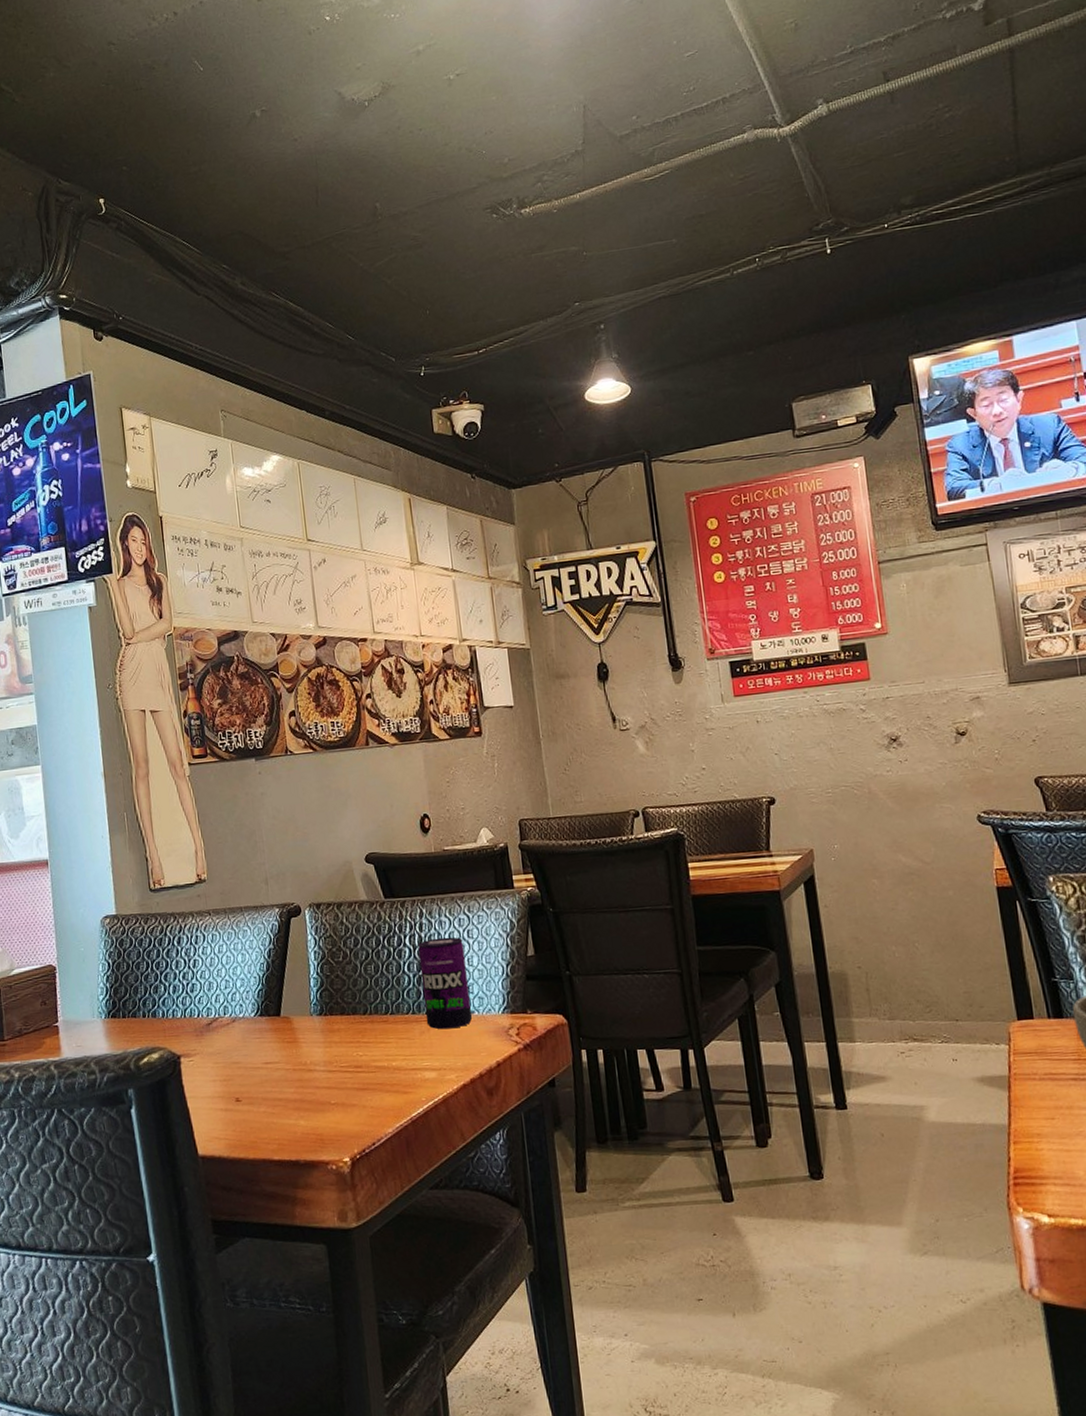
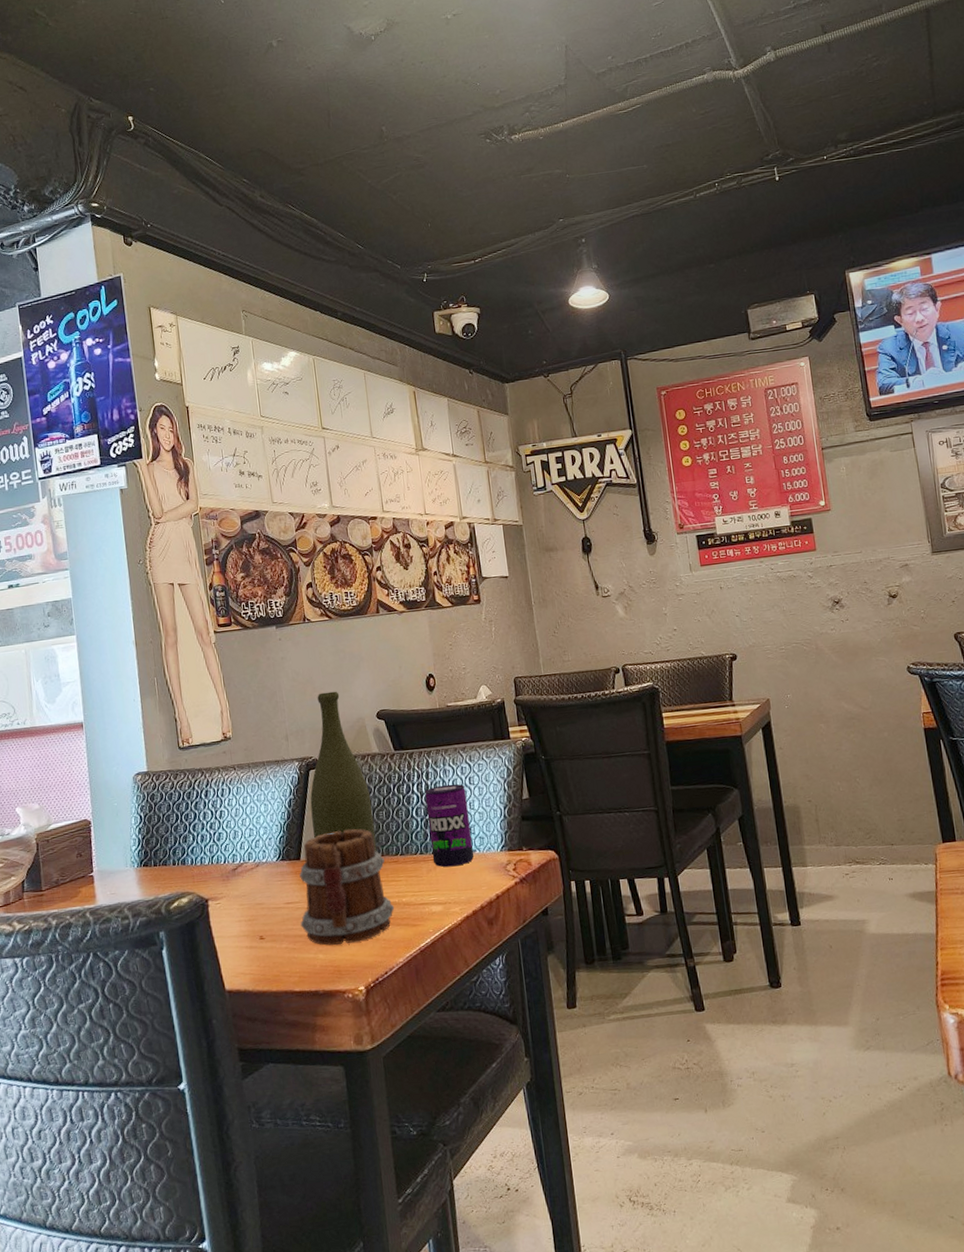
mug: none [279,984,384,1111] -> present [299,829,395,945]
bottle: none [291,831,365,1009] -> present [310,691,377,851]

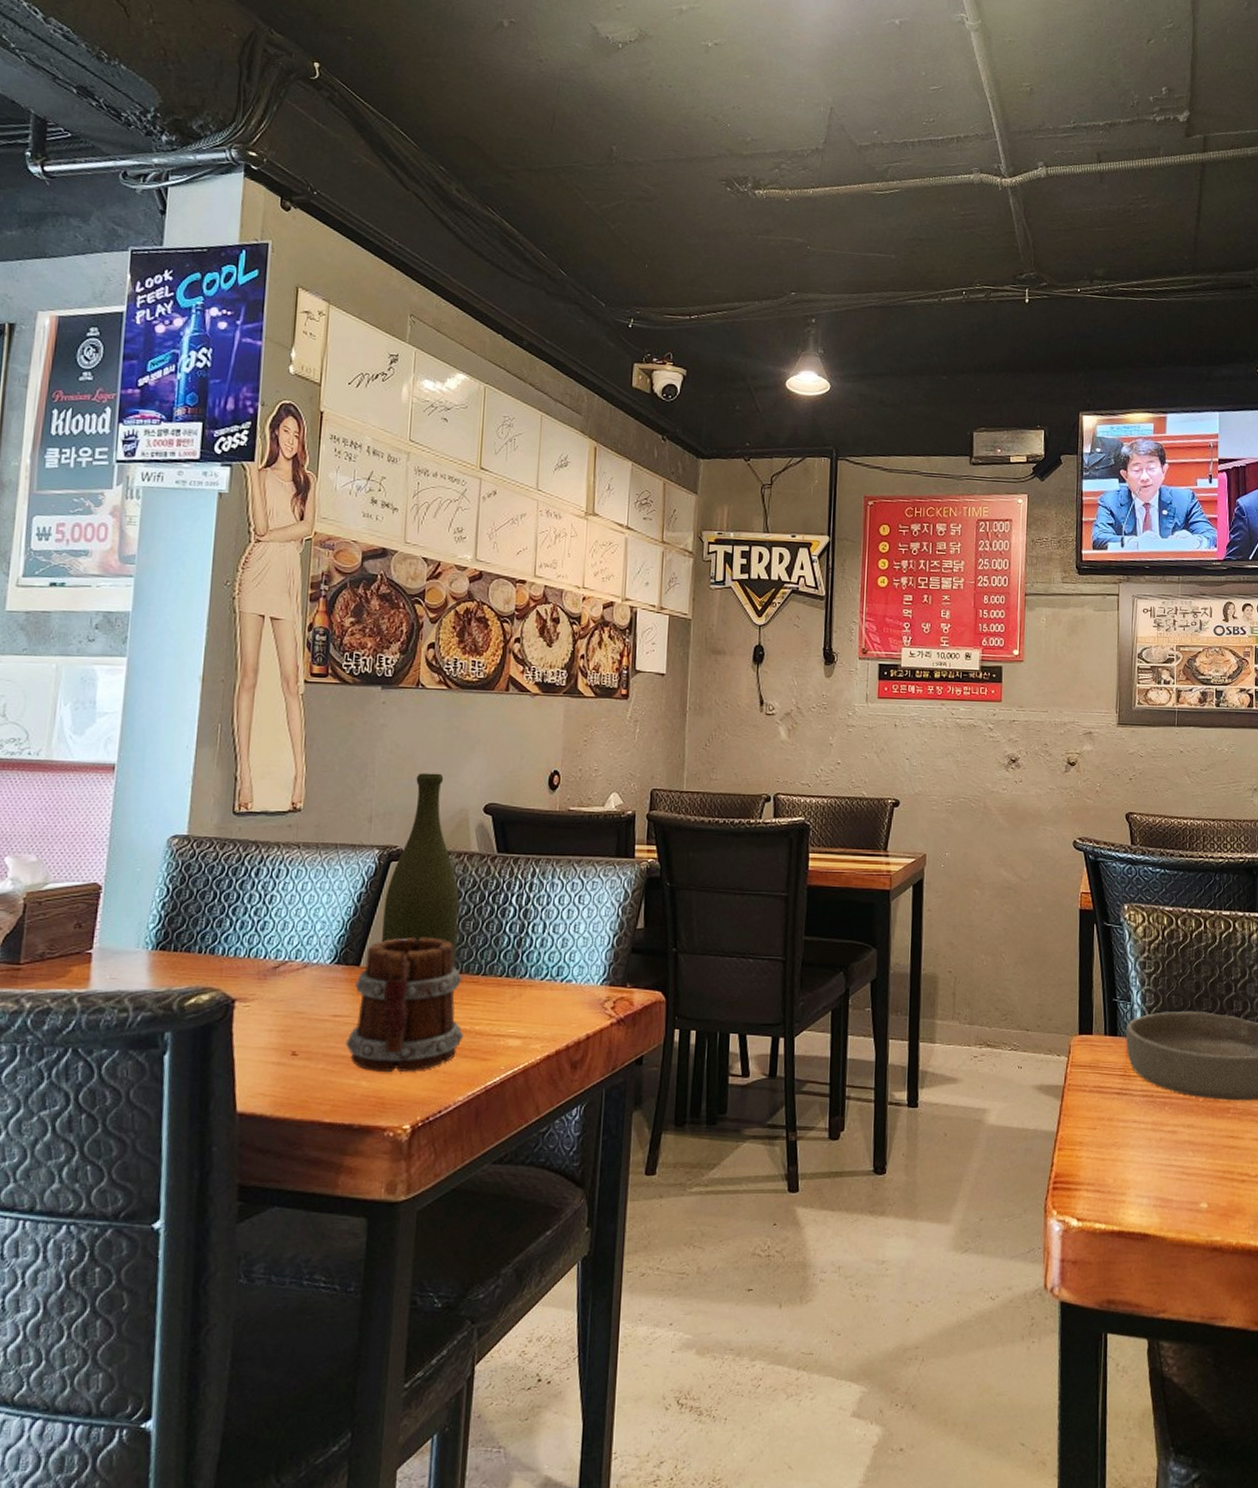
beverage can: present [424,784,475,868] -> none [519,900,573,996]

